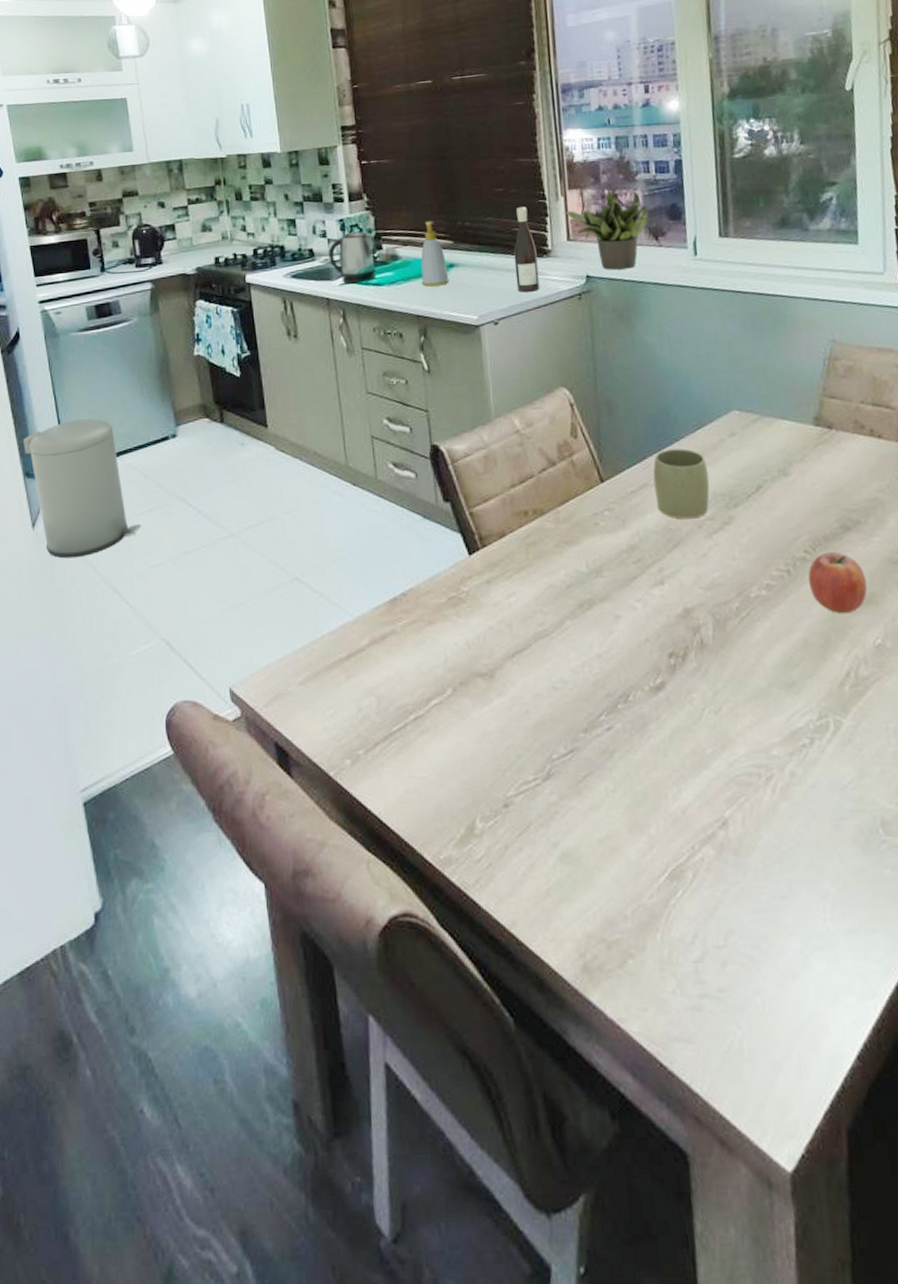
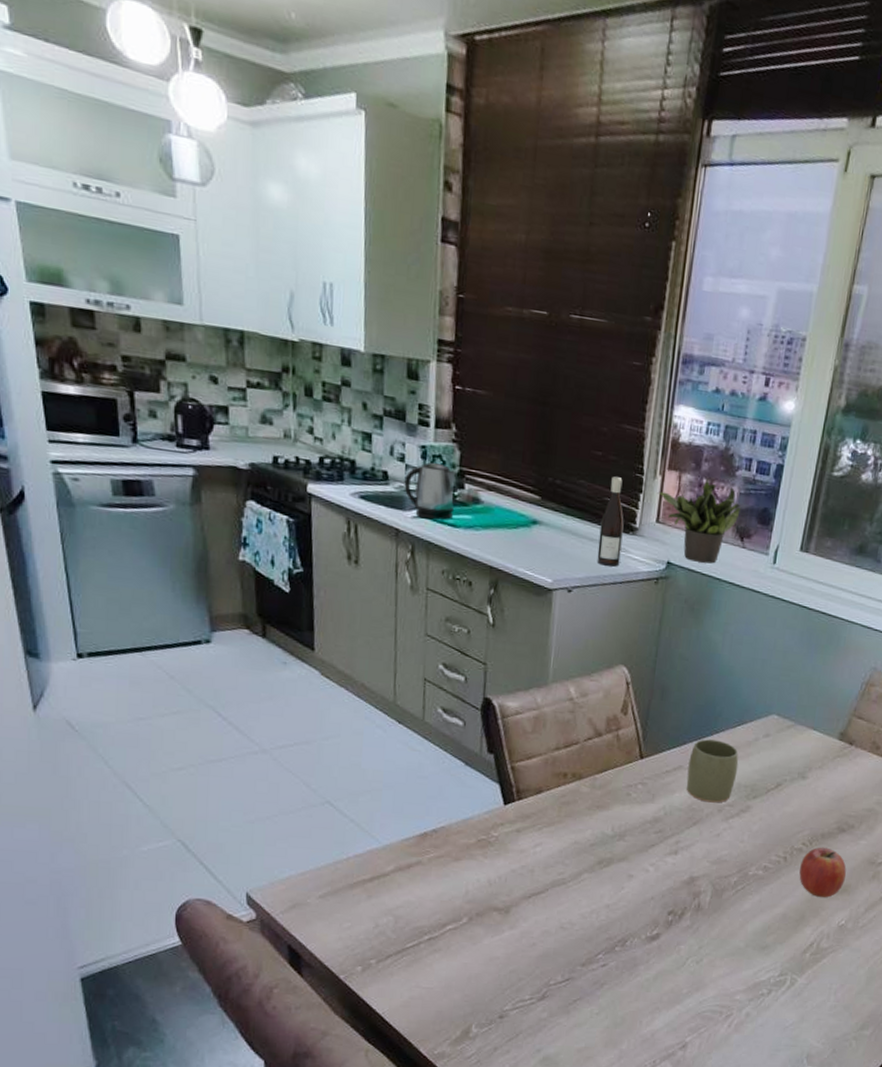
pedal bin: present [23,419,141,559] -> none [25,603,162,748]
soap bottle: present [421,220,449,287] -> none [500,468,530,541]

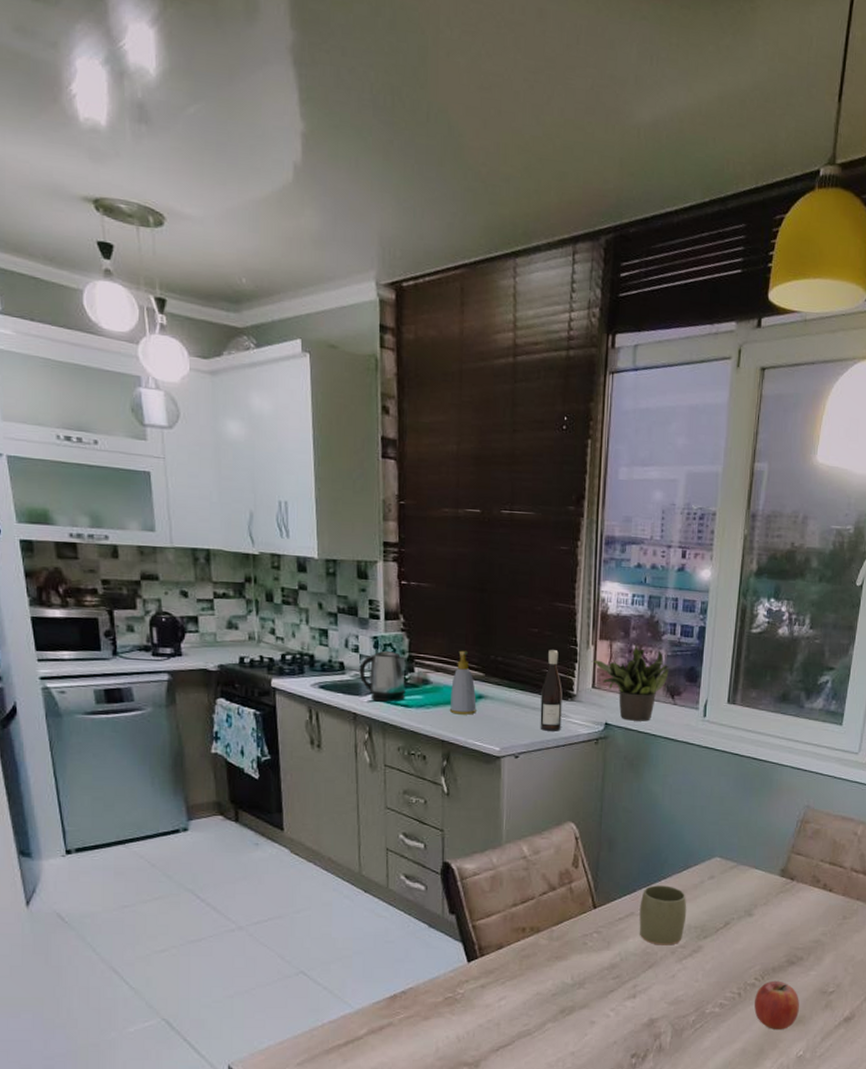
soap bottle: none [500,468,530,541] -> present [449,650,477,715]

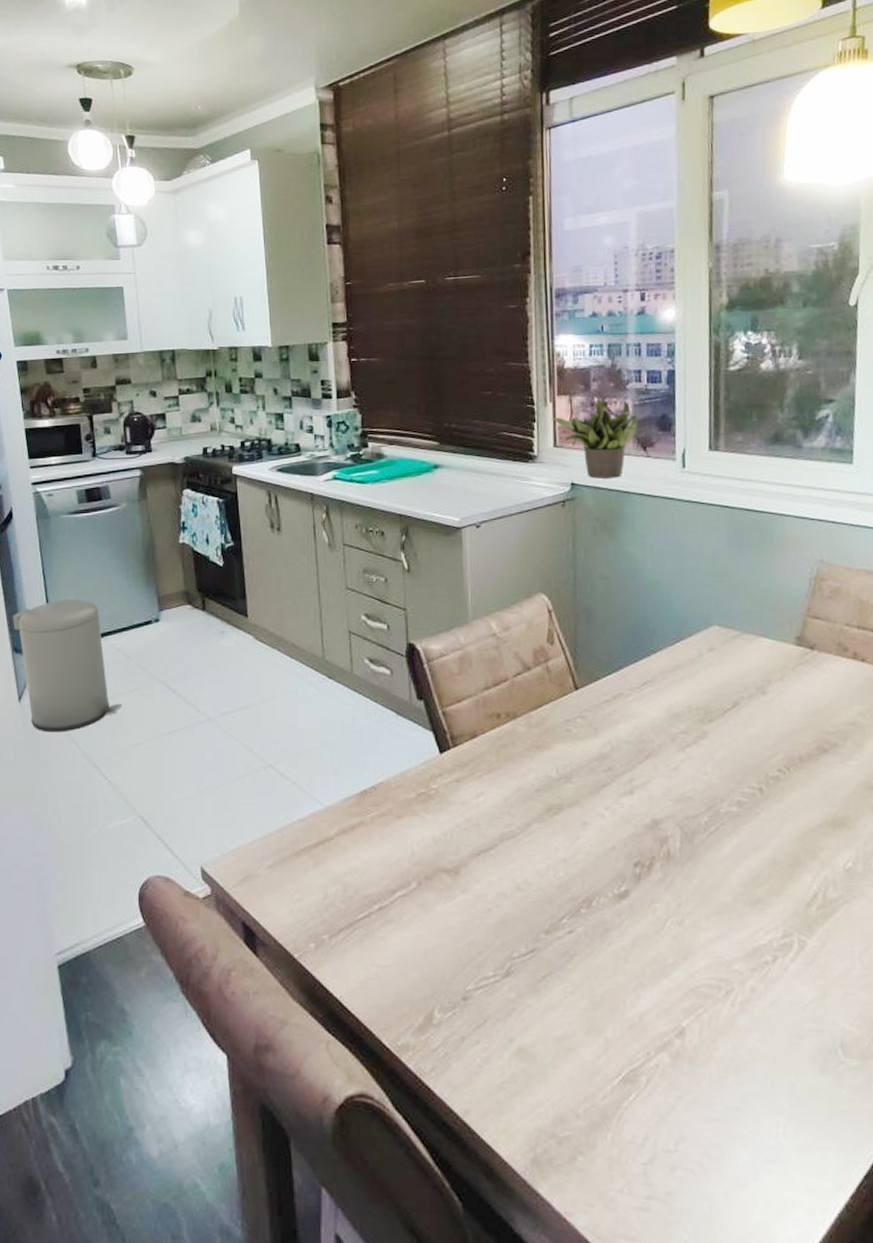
pedal bin: none [18,804,145,938] -> present [13,599,122,733]
kettle: present [359,651,406,703] -> none [314,429,360,480]
soap bottle: present [449,650,477,715] -> none [405,421,433,487]
bottle: present [540,650,563,731] -> none [499,411,524,497]
mug: present [639,885,687,946] -> none [628,661,686,731]
fruit: present [754,980,799,1029] -> none [781,772,841,834]

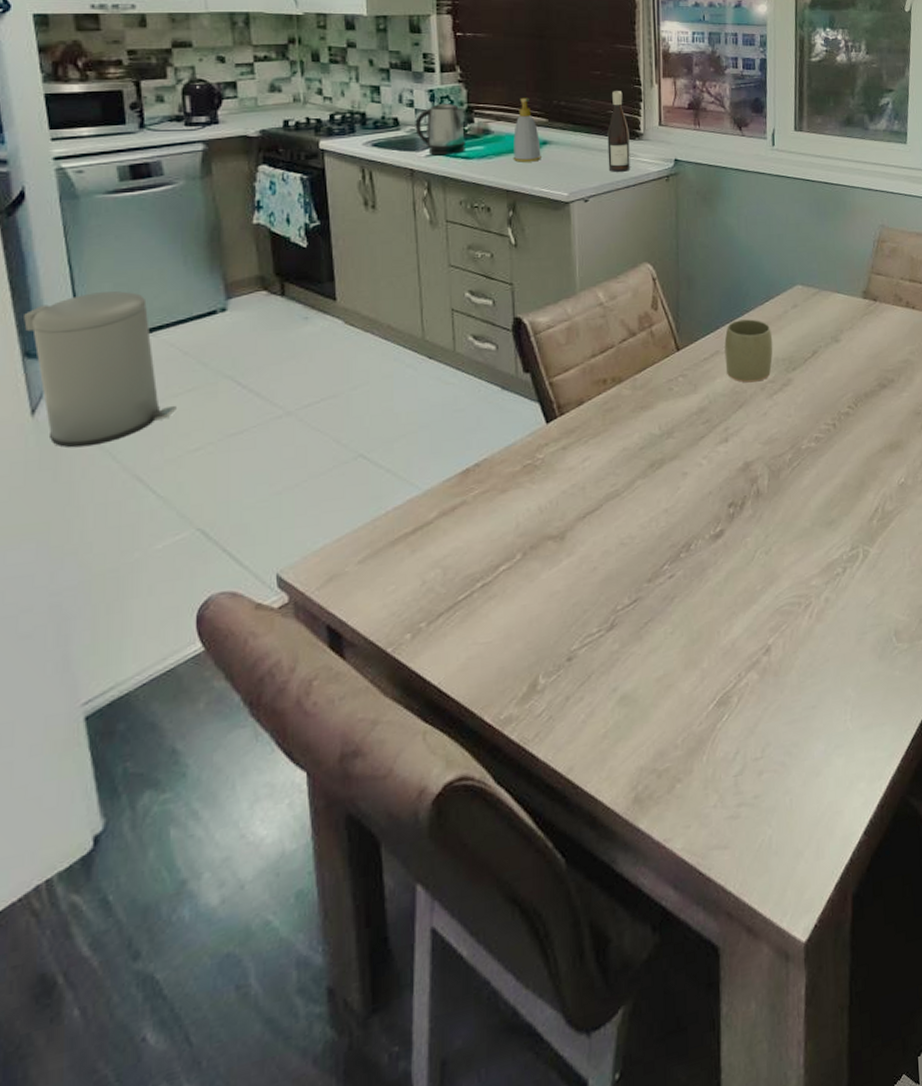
kettle: none [314,429,360,480] -> present [415,104,465,156]
soap bottle: none [405,421,433,487] -> present [513,97,541,162]
bottle: none [499,411,524,497] -> present [607,91,630,172]
potted plant: present [550,398,638,479] -> none [656,81,735,155]
mug: none [628,661,686,731] -> present [724,319,773,383]

